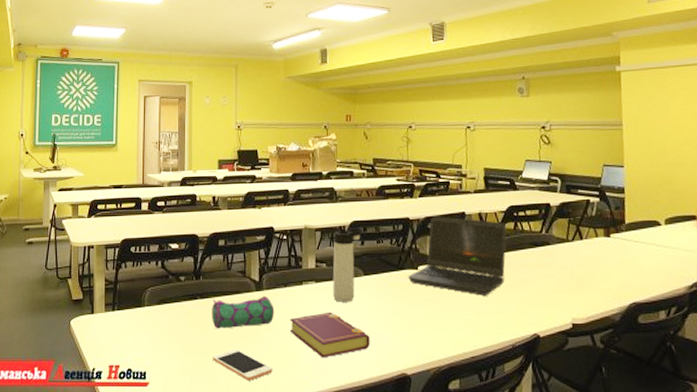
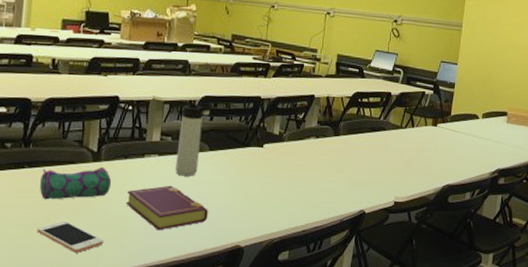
laptop computer: present [408,216,507,296] -> none [252,97,350,174]

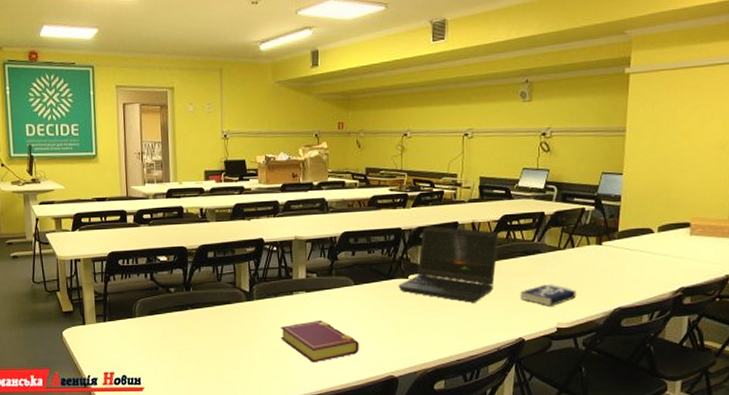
cell phone: present [37,220,104,253] -> none [205,355,264,384]
pencil case: present [39,166,112,200] -> none [202,305,266,338]
thermos bottle: present [176,102,214,176] -> none [323,238,354,311]
laptop computer: none [252,97,350,174] -> present [398,226,499,303]
book: none [364,159,413,181] -> present [520,283,577,306]

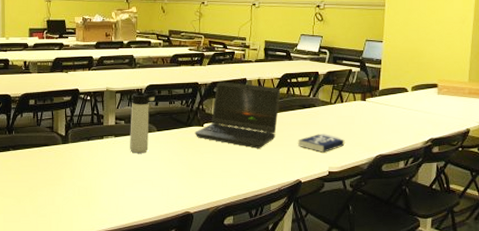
book: present [280,320,359,363] -> none [91,161,160,200]
thermos bottle: none [323,238,354,311] -> present [130,90,158,154]

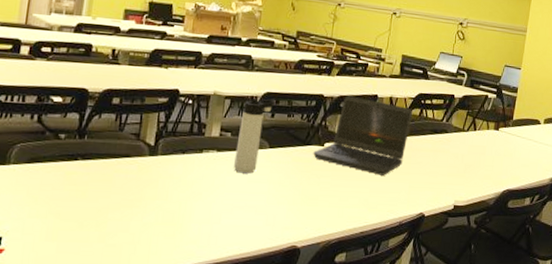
book: present [298,133,345,153] -> none [425,162,474,184]

